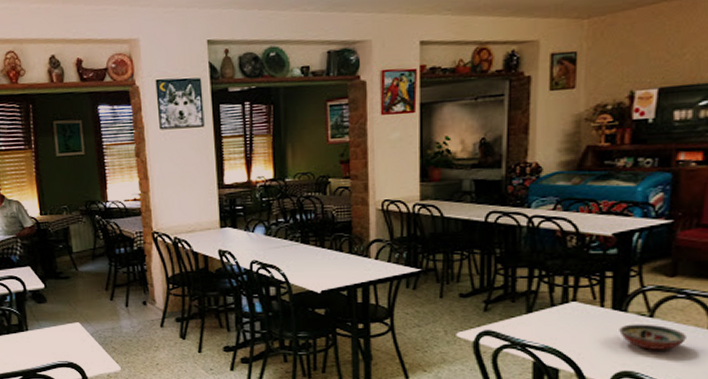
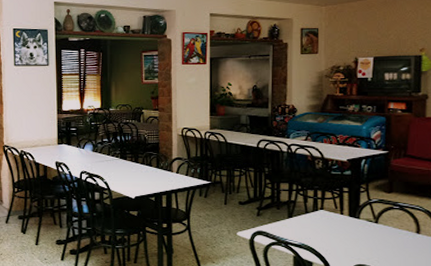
decorative bowl: present [619,324,686,350] -> none [354,228,401,248]

